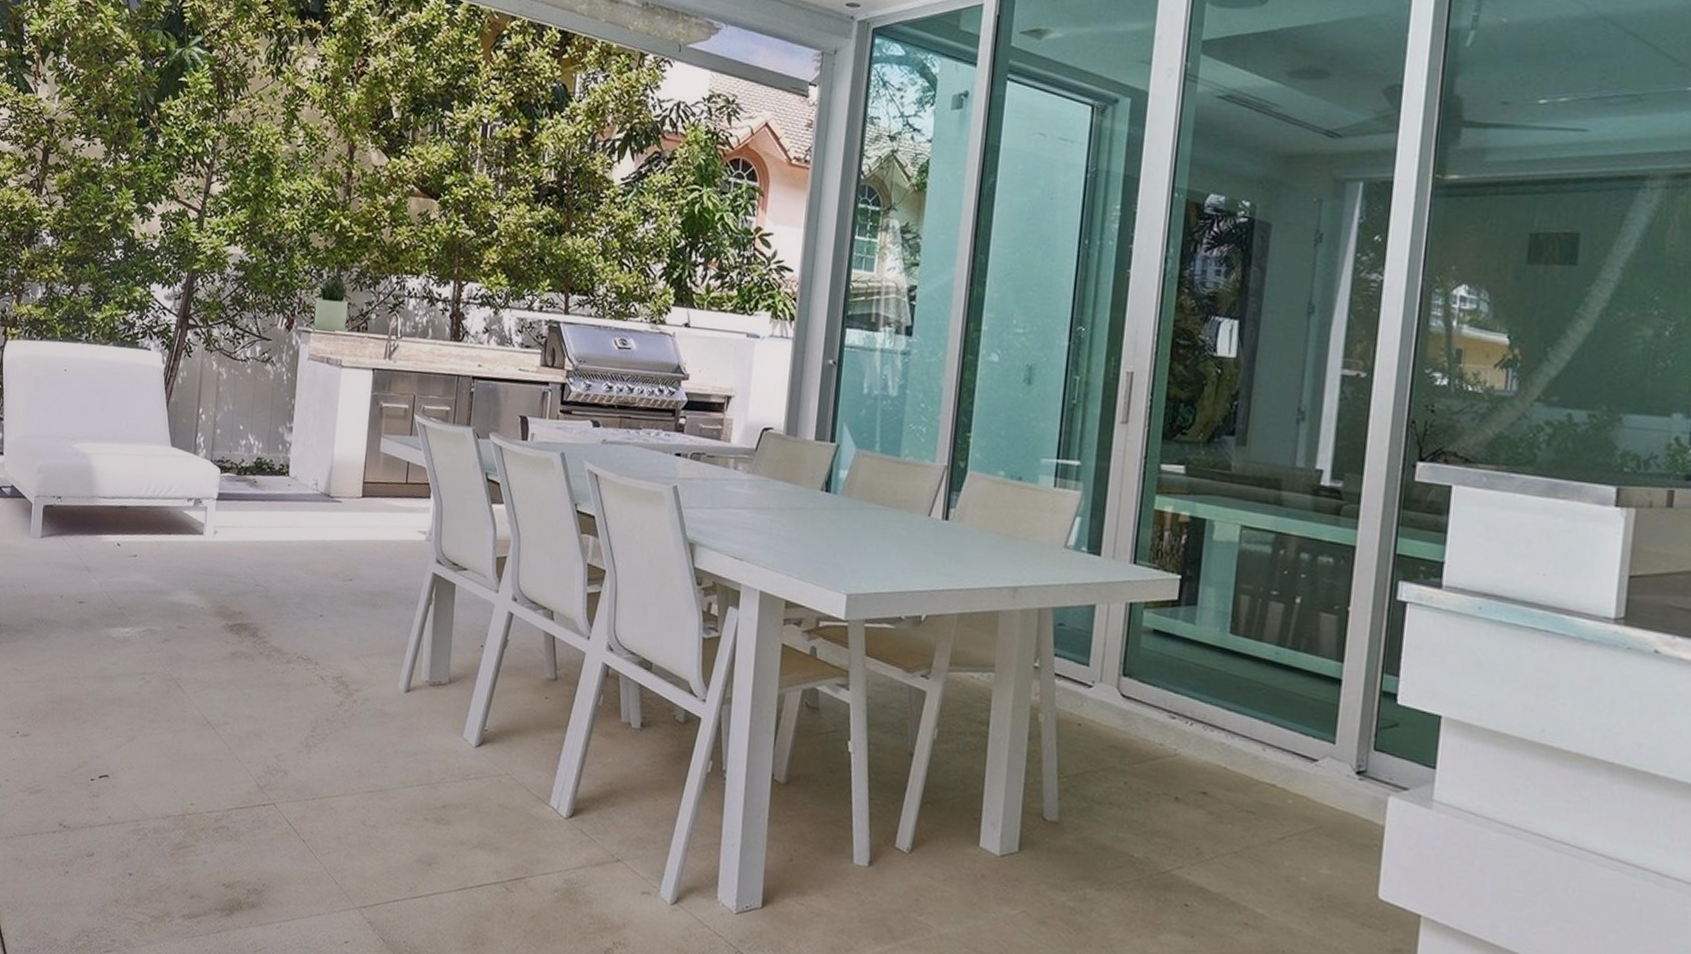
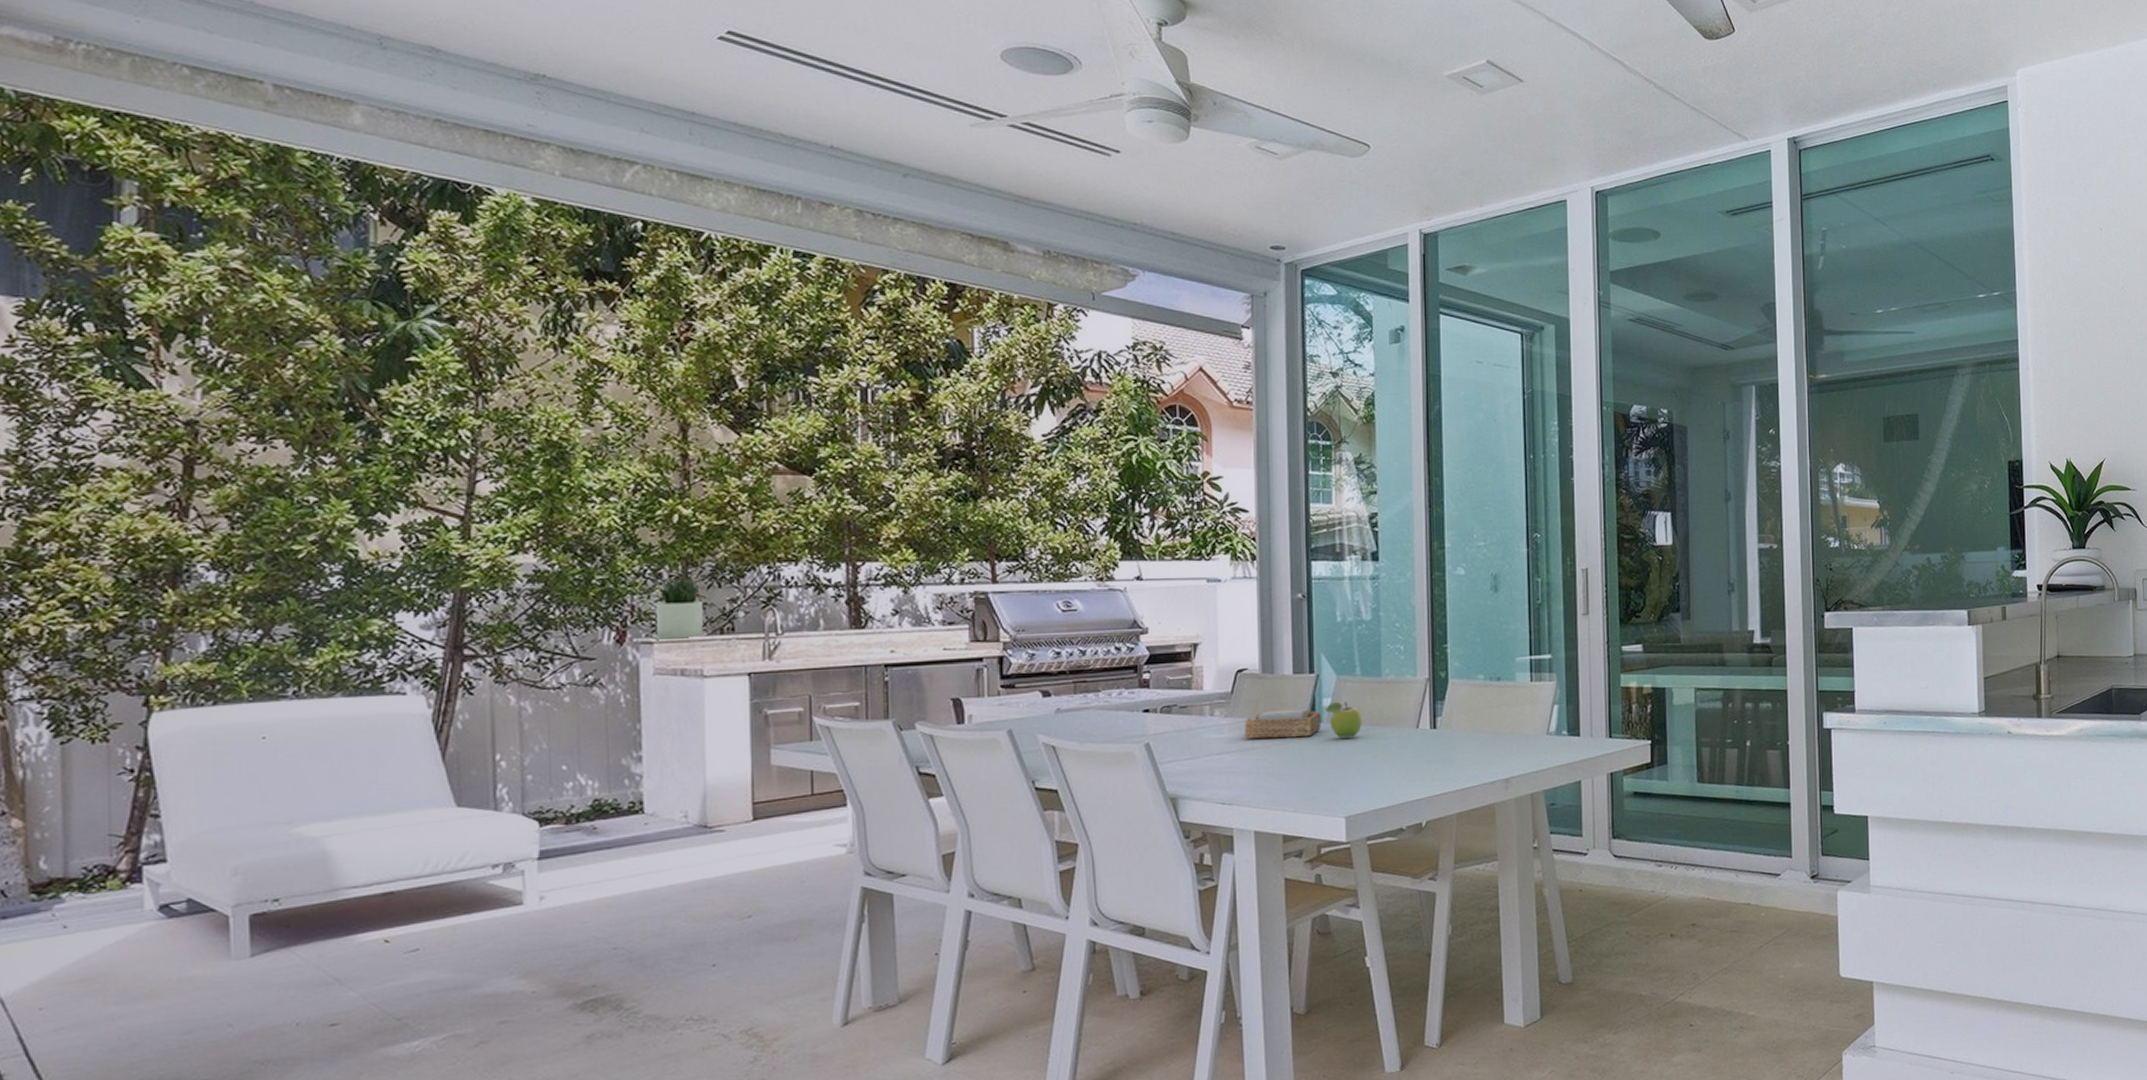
napkin holder: none [761,473,837,507] -> present [1243,709,1321,739]
fruit: none [841,474,876,515] -> present [1325,701,1362,738]

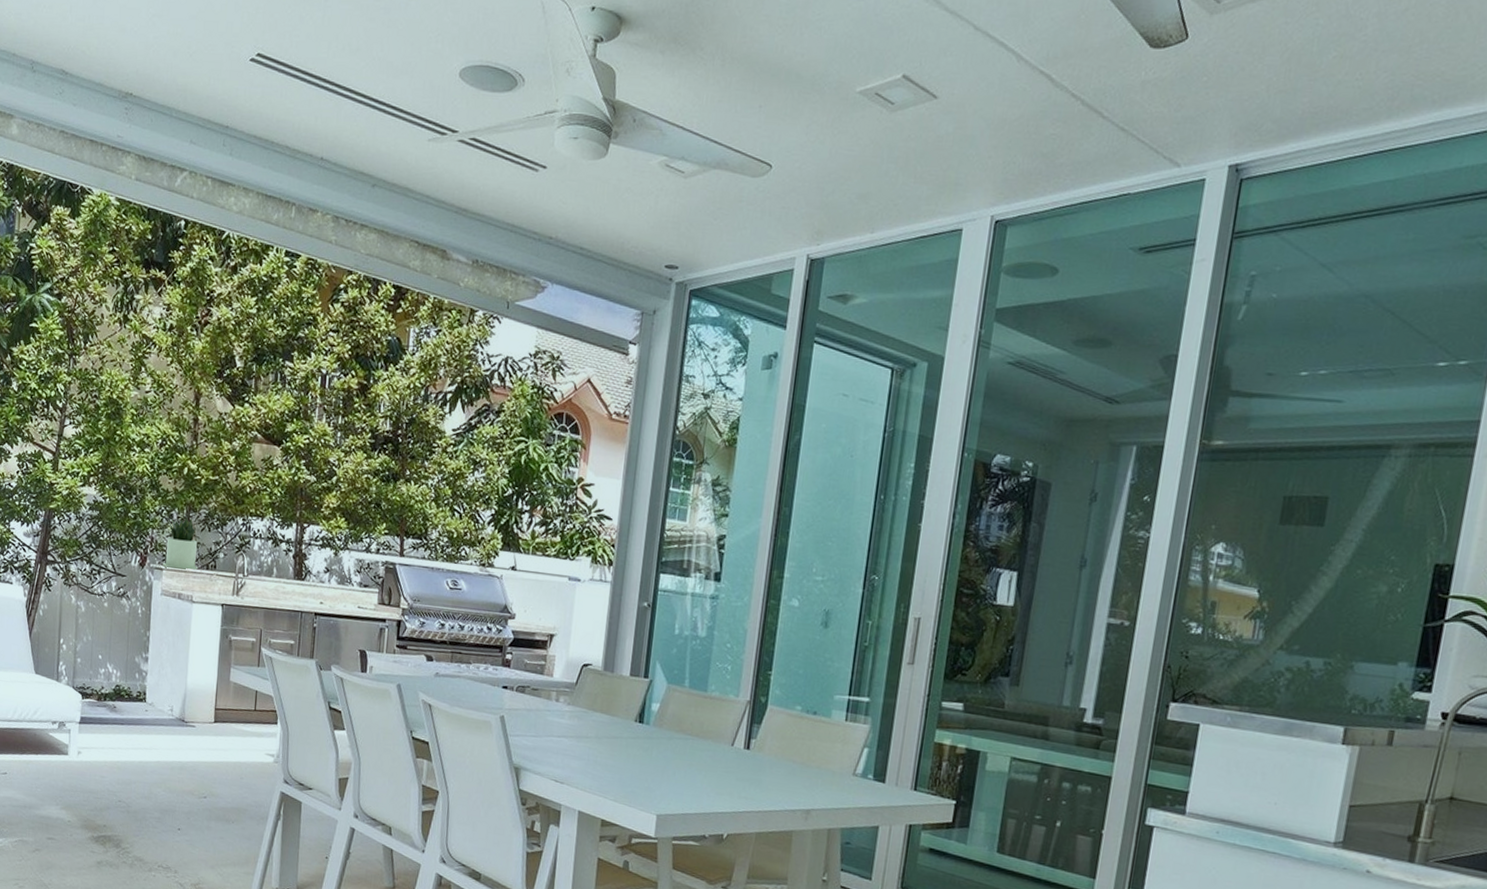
napkin holder: present [1243,709,1321,739] -> none [581,706,649,736]
fruit: present [1325,701,1362,738] -> none [653,707,684,744]

